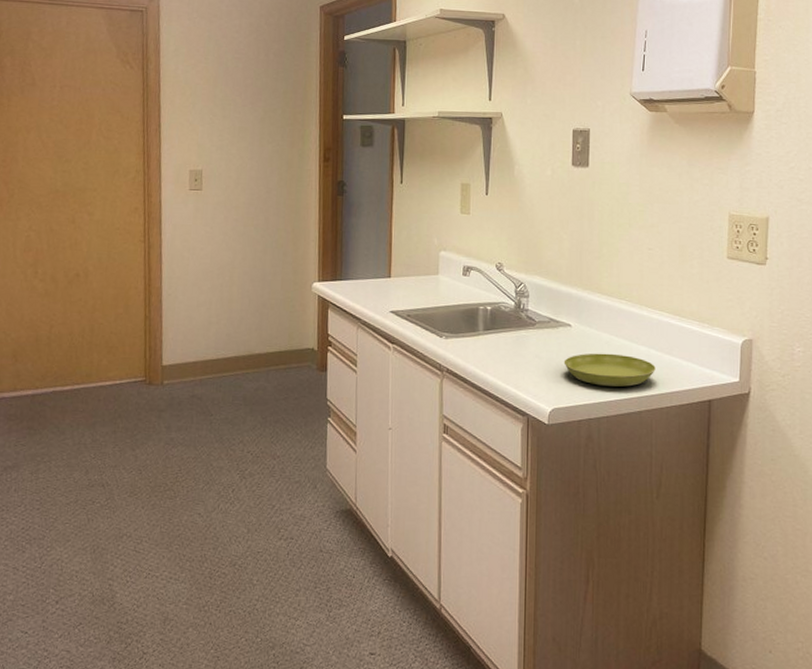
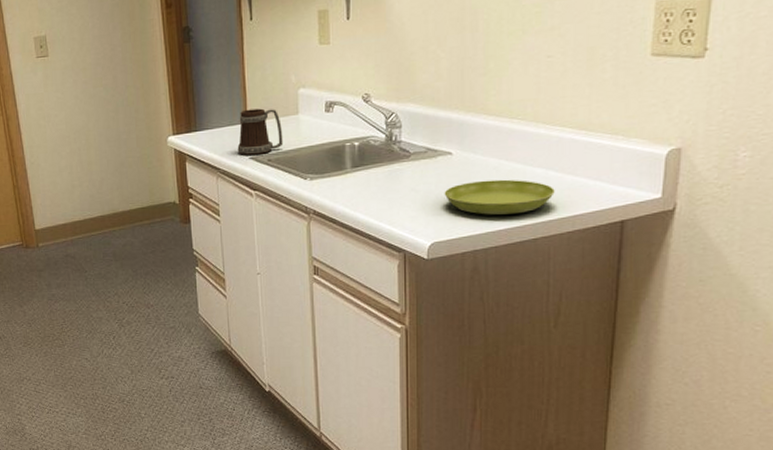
mug: none [379,265,423,310] -> present [237,108,284,156]

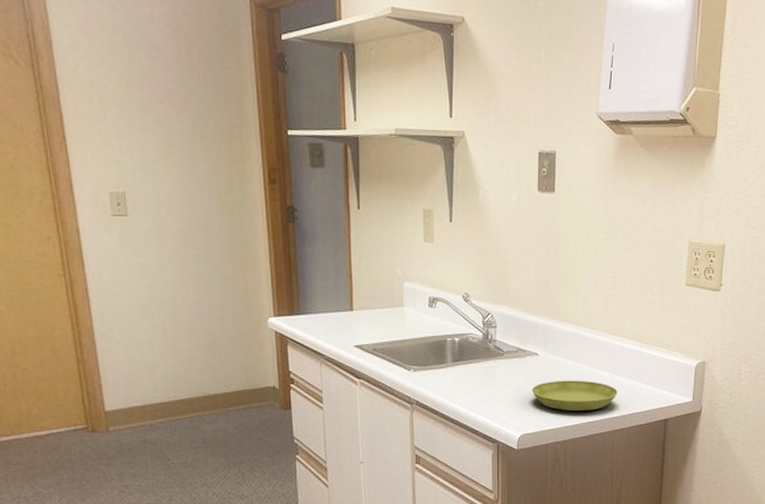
mug: present [237,108,284,156] -> none [342,297,388,344]

